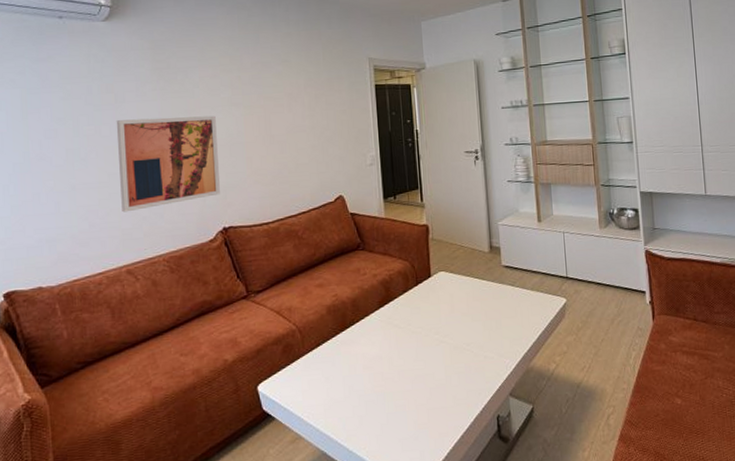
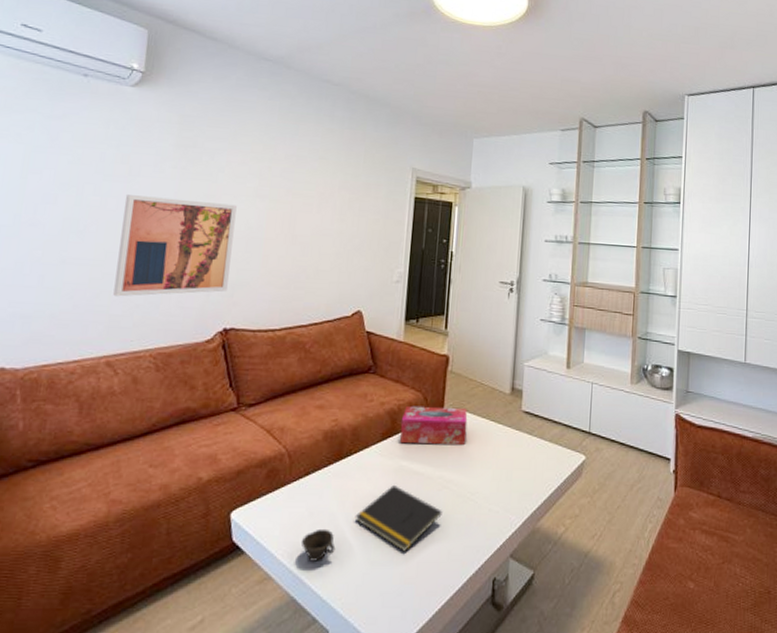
cup: none [322,390,354,419] -> present [300,528,336,561]
notepad: none [366,344,443,402] -> present [355,484,442,552]
tissue box: none [393,269,455,309] -> present [399,405,468,445]

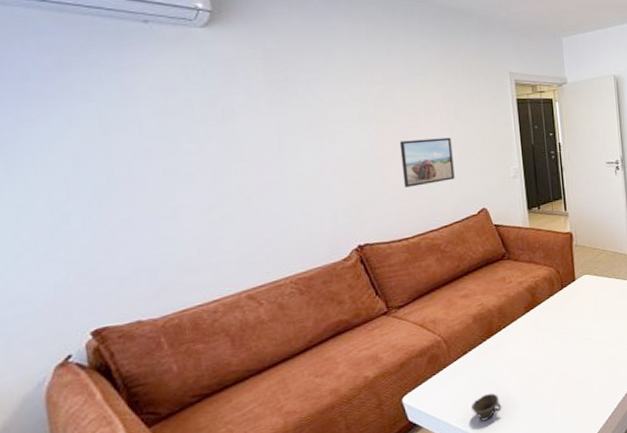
wall art: present [113,195,237,297] -> none [224,130,353,235]
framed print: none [282,224,340,275] -> present [399,137,455,188]
notepad: present [355,484,442,552] -> none [514,345,588,396]
tissue box: present [399,405,468,445] -> none [539,272,599,312]

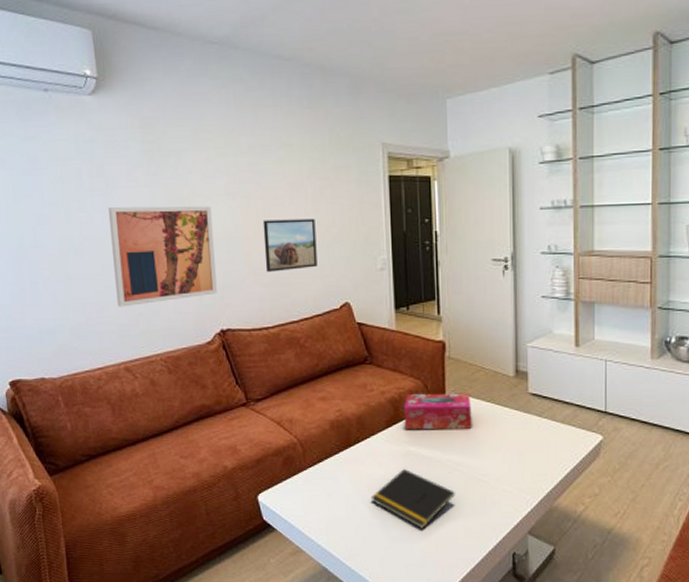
wall art: none [224,130,353,235] -> present [107,206,217,307]
cup: present [470,393,502,421] -> none [324,509,357,537]
notepad: none [514,345,588,396] -> present [370,468,455,529]
tissue box: none [539,272,599,312] -> present [403,393,472,430]

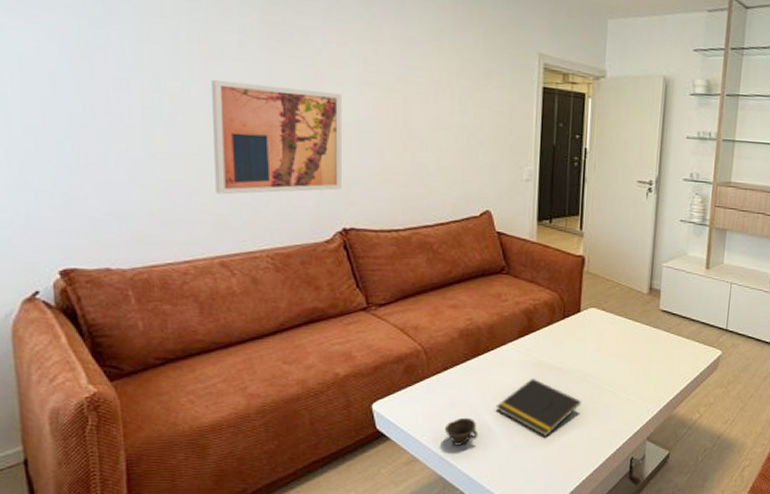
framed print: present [262,218,318,272] -> none [400,116,461,173]
cup: none [324,509,357,537] -> present [444,417,479,446]
tissue box: present [403,393,472,430] -> none [536,305,605,342]

